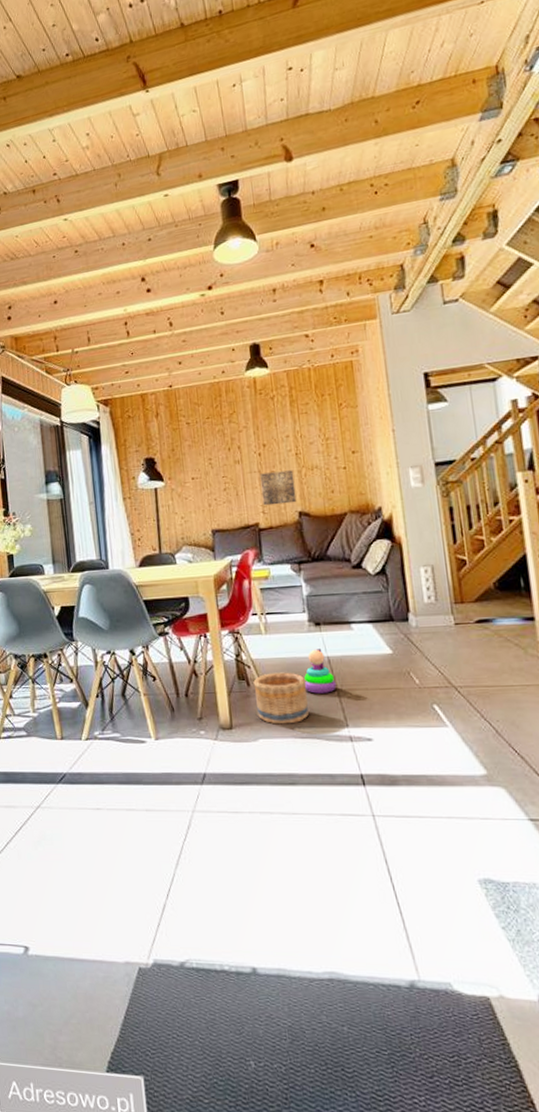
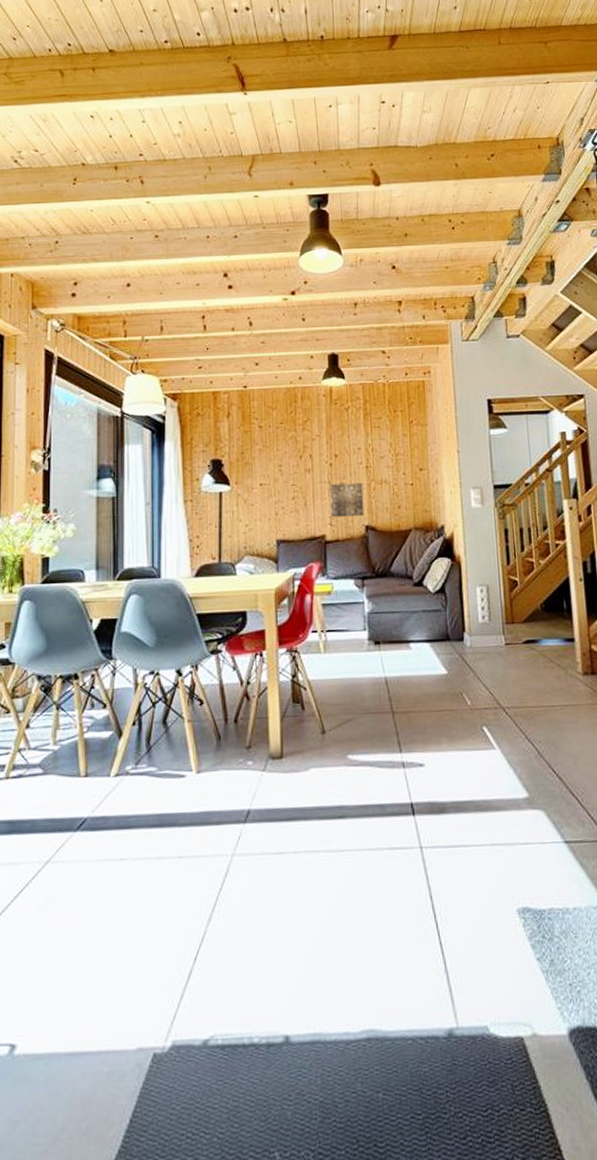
basket: present [253,672,309,724] -> none [308,694,363,752]
stacking toy: present [304,649,336,694] -> none [360,669,392,717]

